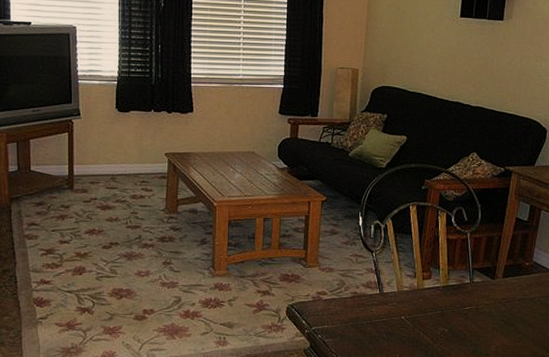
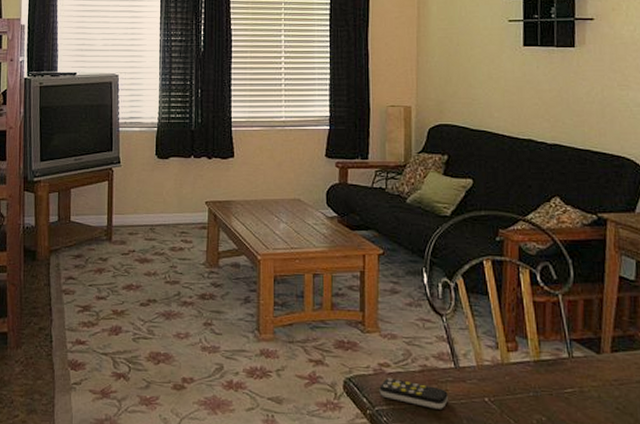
remote control: none [316,303,372,327] -> present [379,378,448,409]

